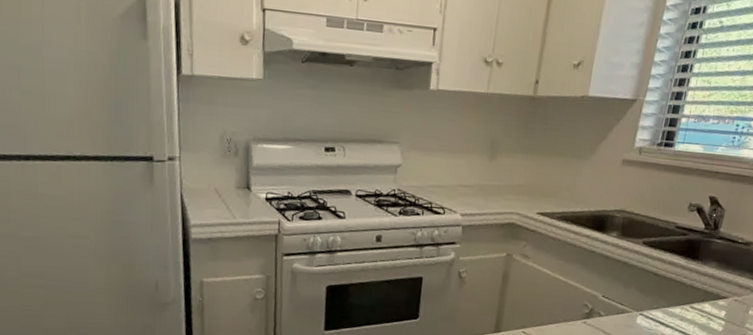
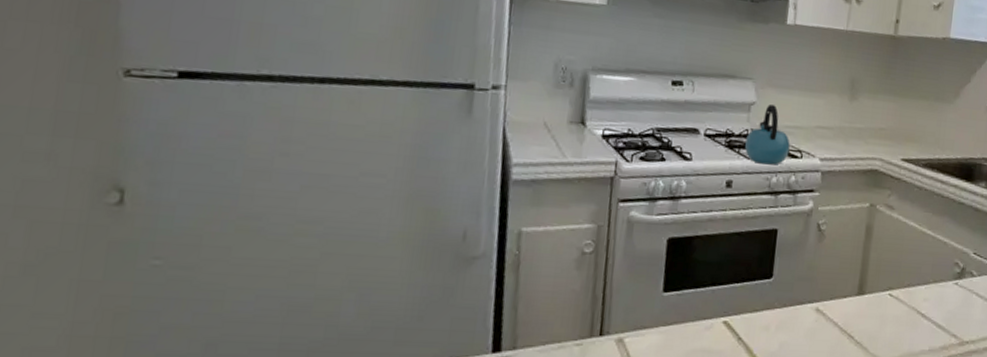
kettle: none [392,166,434,221] -> present [745,104,790,165]

